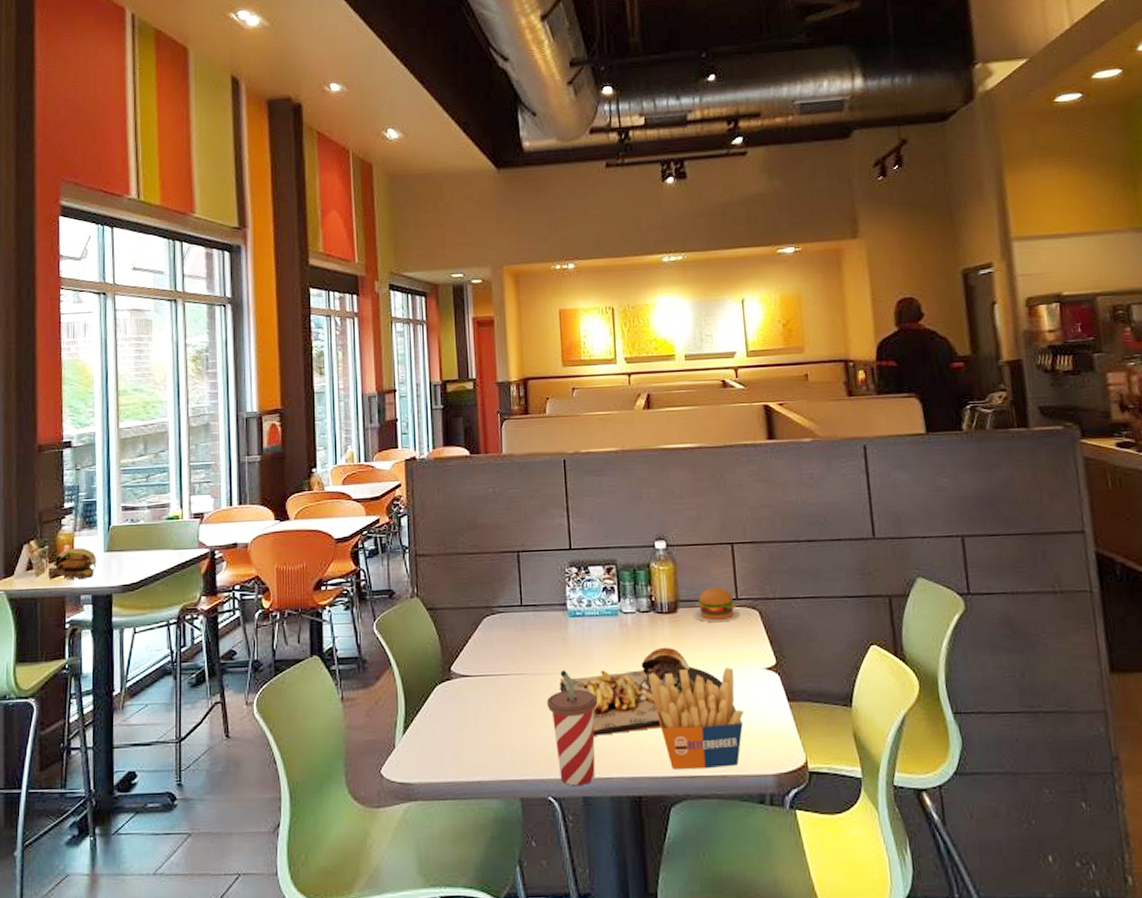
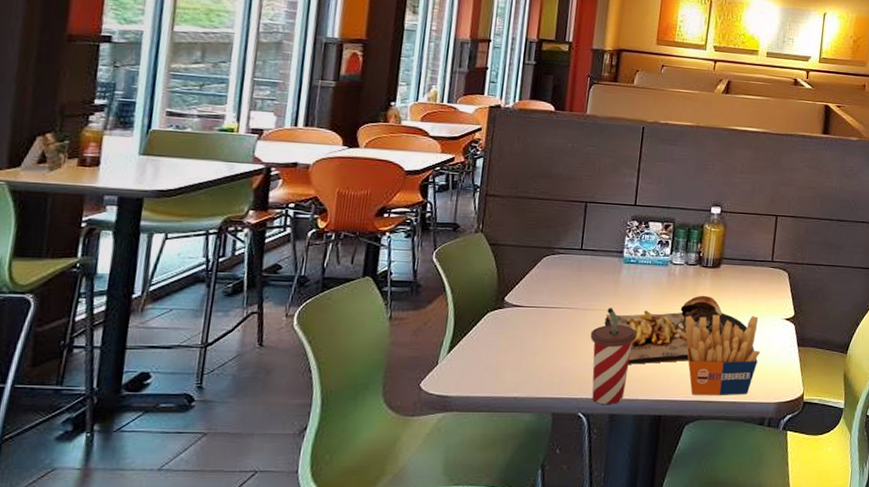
burger: present [48,548,97,580] -> none [65,146,129,179]
burger: present [693,586,739,623] -> none [733,249,772,279]

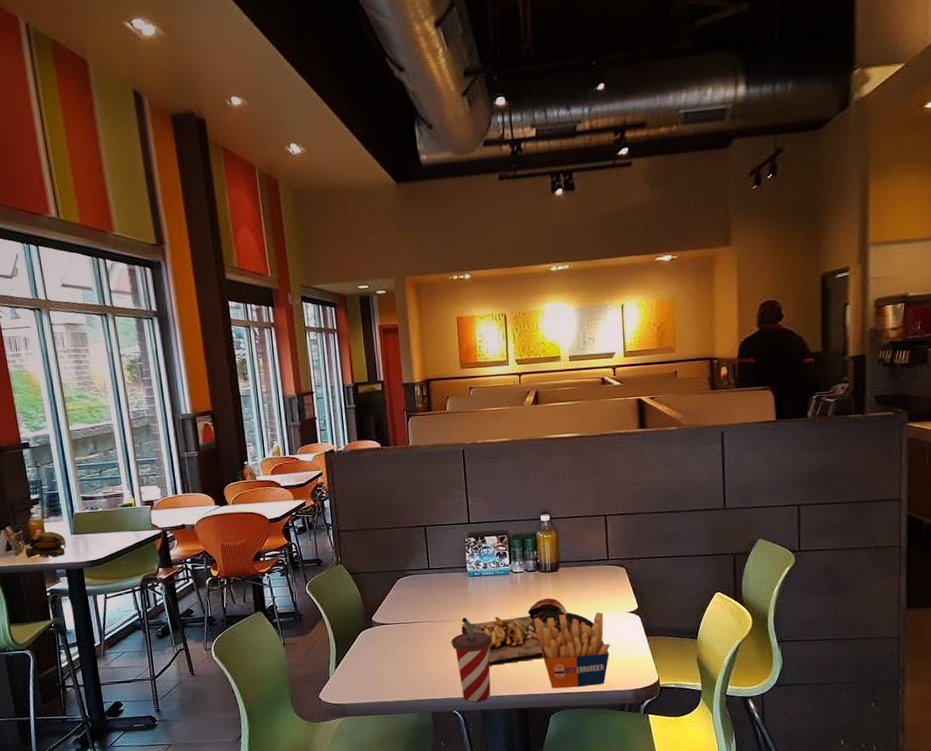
burger: none [65,146,129,179] -> present [25,531,66,558]

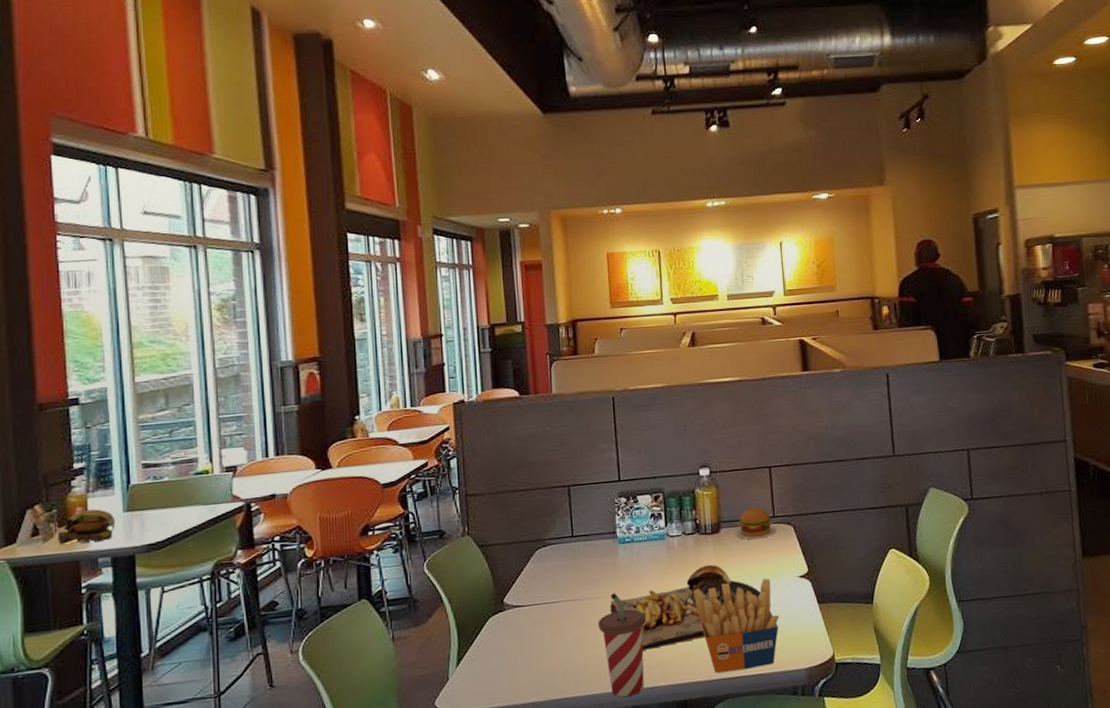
burger: none [571,550,610,578] -> present [734,507,776,539]

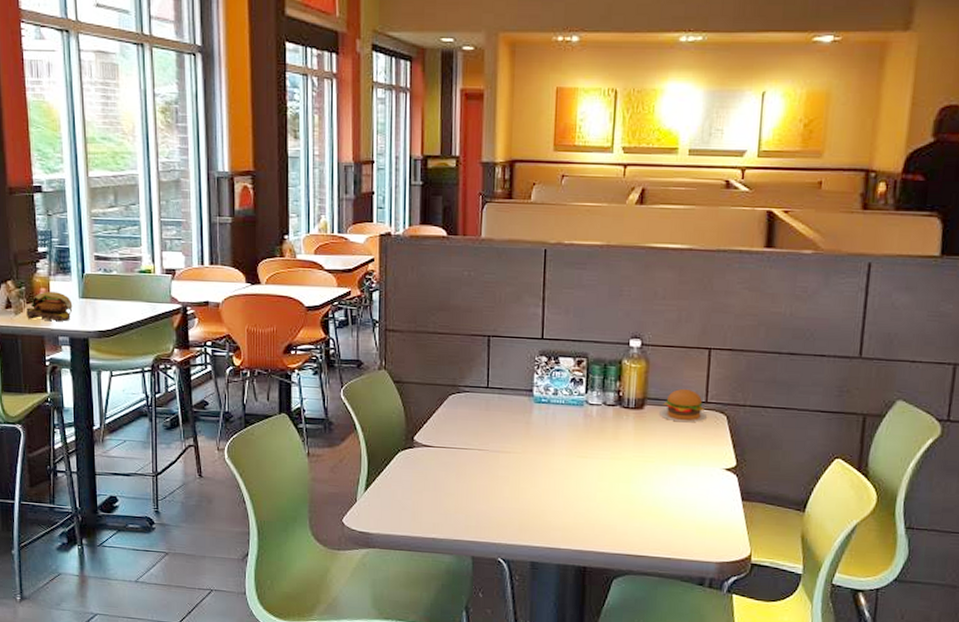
beverage cup: present [597,593,647,697] -> none [504,450,555,552]
food tray: present [610,564,761,650] -> none [518,439,679,512]
french fries: present [693,578,780,673] -> none [606,461,697,551]

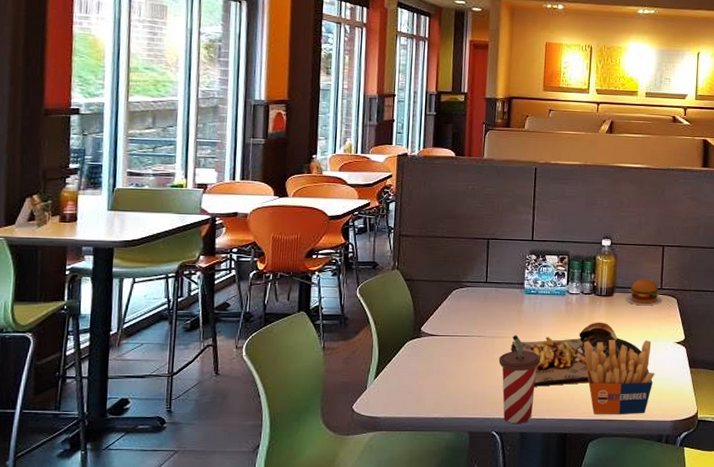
burger: present [26,291,73,321] -> none [50,205,100,232]
beverage cup: none [504,450,555,552] -> present [498,335,541,424]
food tray: none [518,439,679,512] -> present [511,322,641,387]
french fries: none [606,461,697,551] -> present [583,340,655,414]

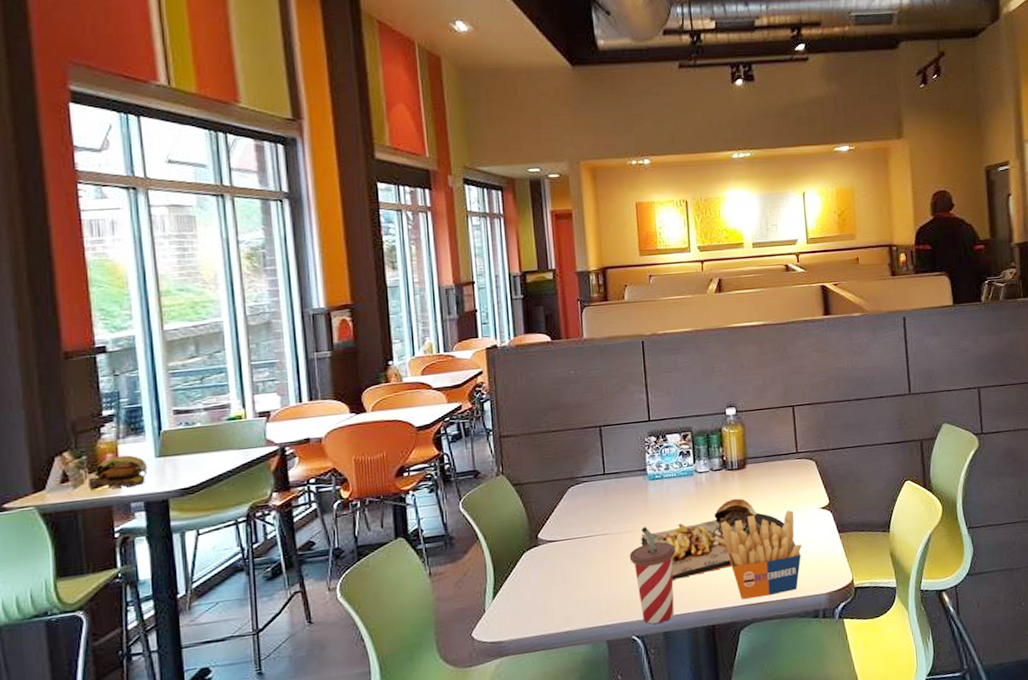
burger: none [50,205,100,232] -> present [88,455,148,490]
burger: present [625,278,662,306] -> none [759,443,799,474]

